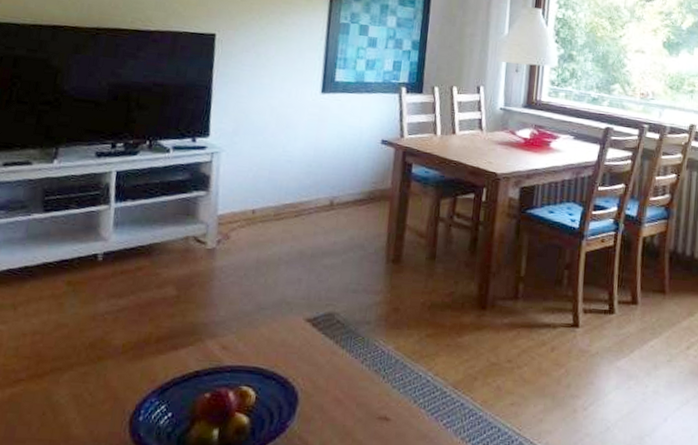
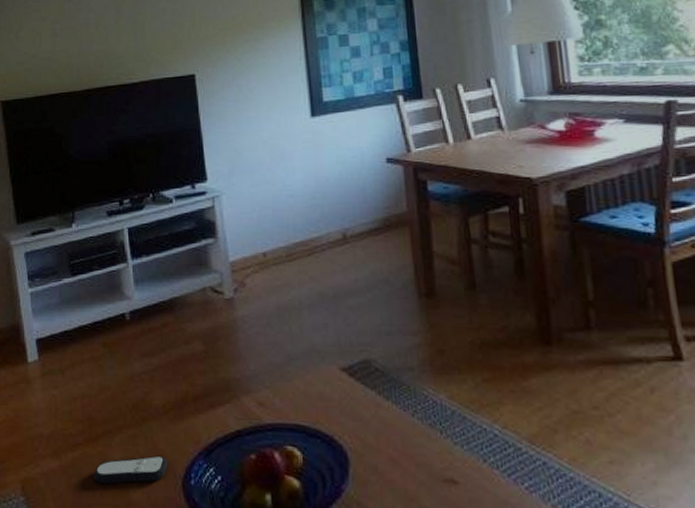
remote control: none [32,392,118,420] -> present [94,455,168,484]

